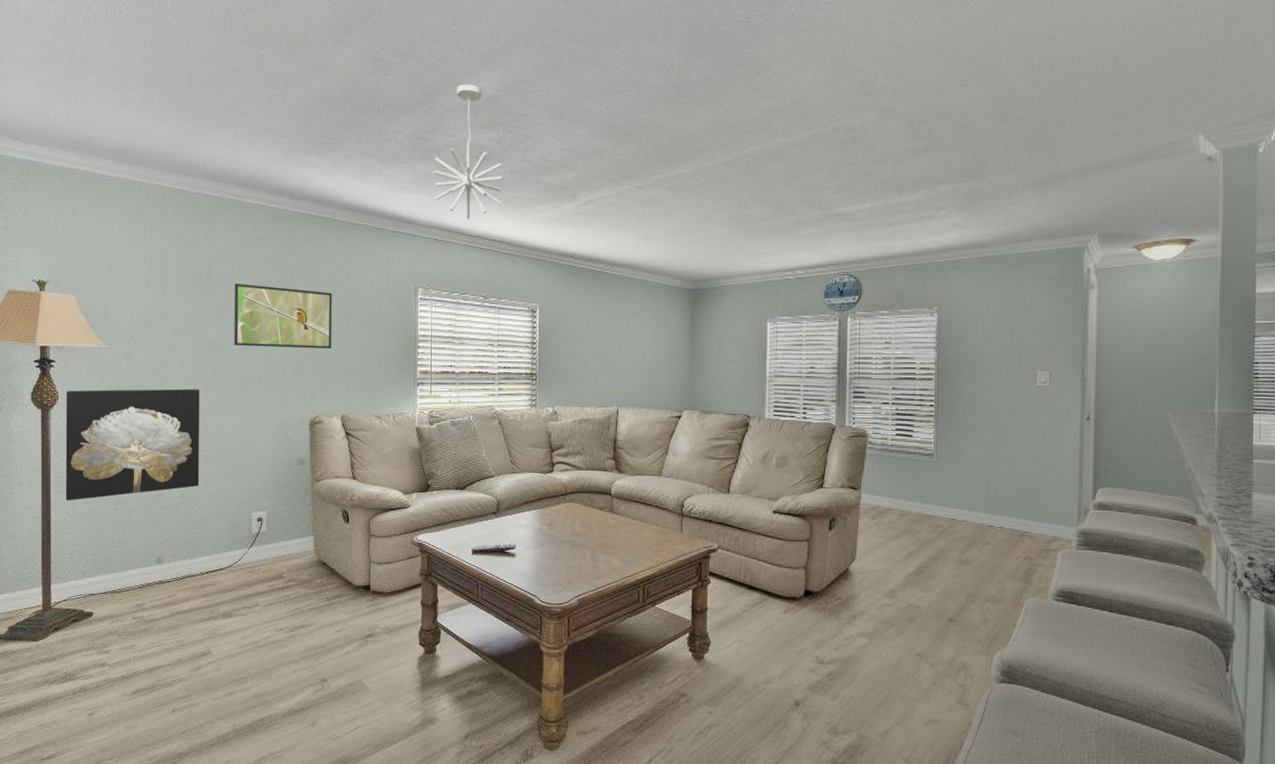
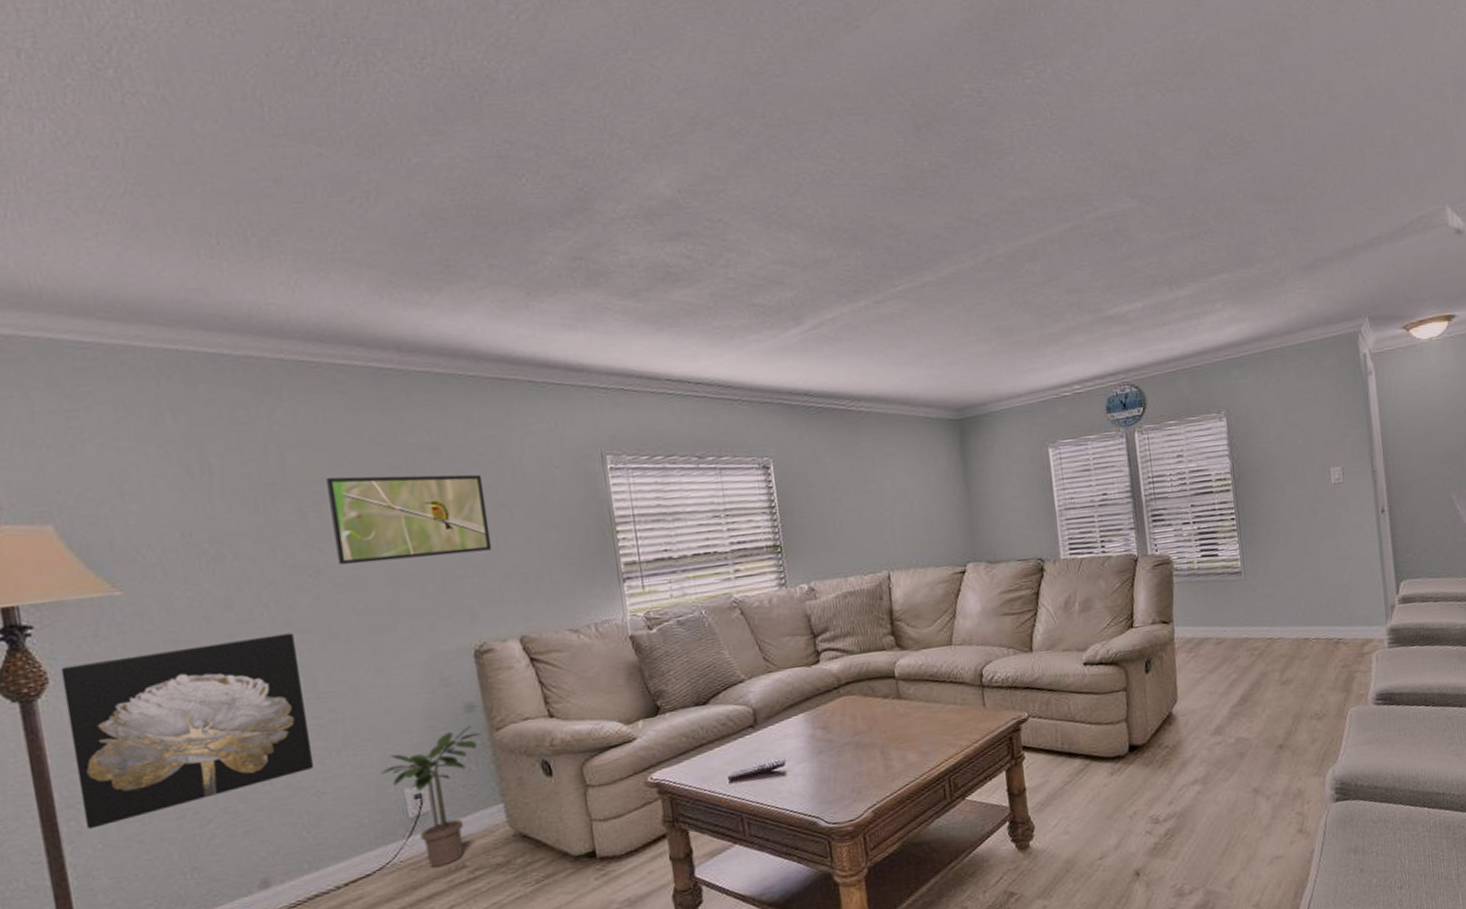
potted plant: none [239,475,307,574] -> present [381,725,482,868]
pendant light: present [433,84,503,219] -> none [603,184,705,360]

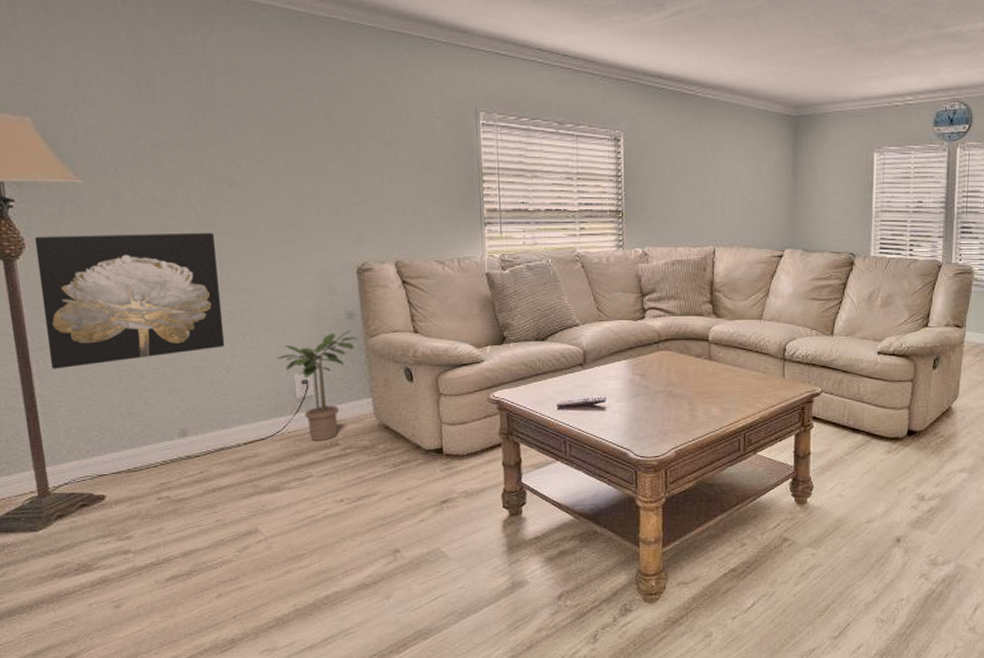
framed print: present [326,474,492,565] -> none [246,103,378,183]

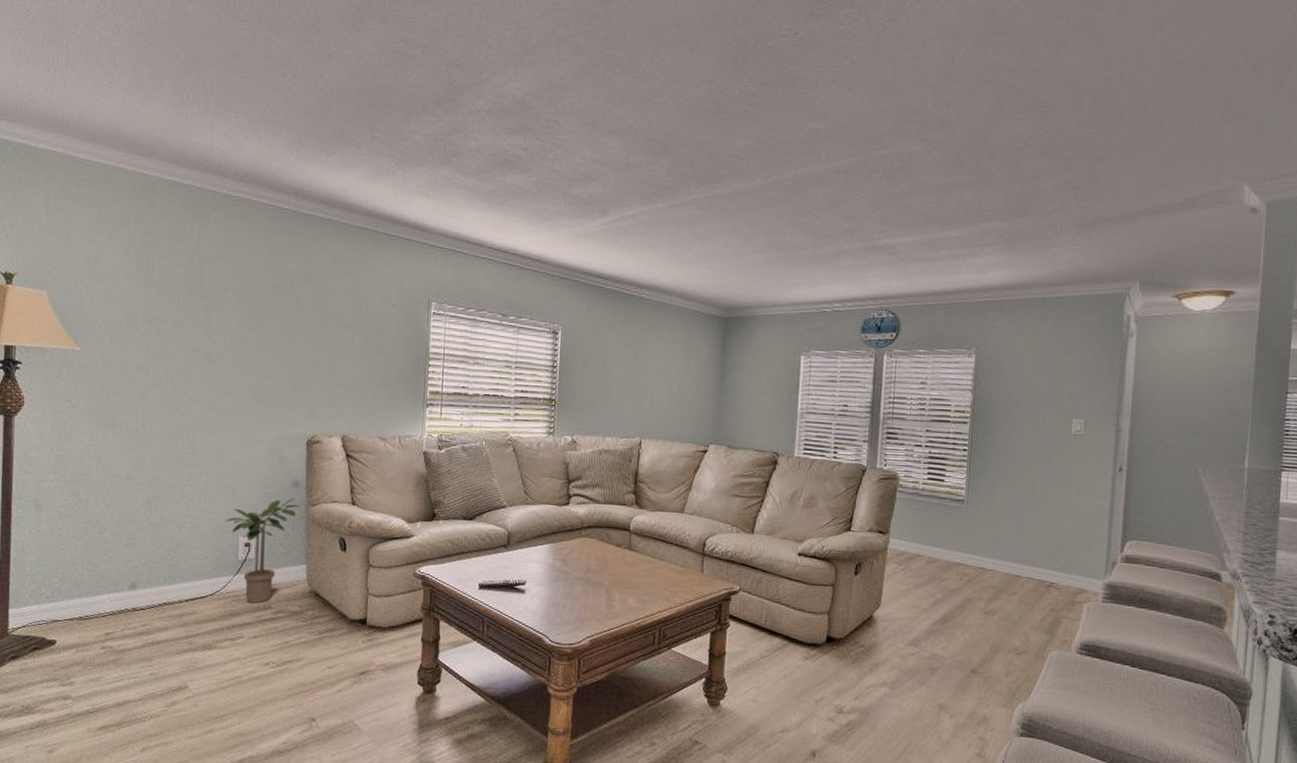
wall art: present [34,232,225,369] -> none [28,395,185,518]

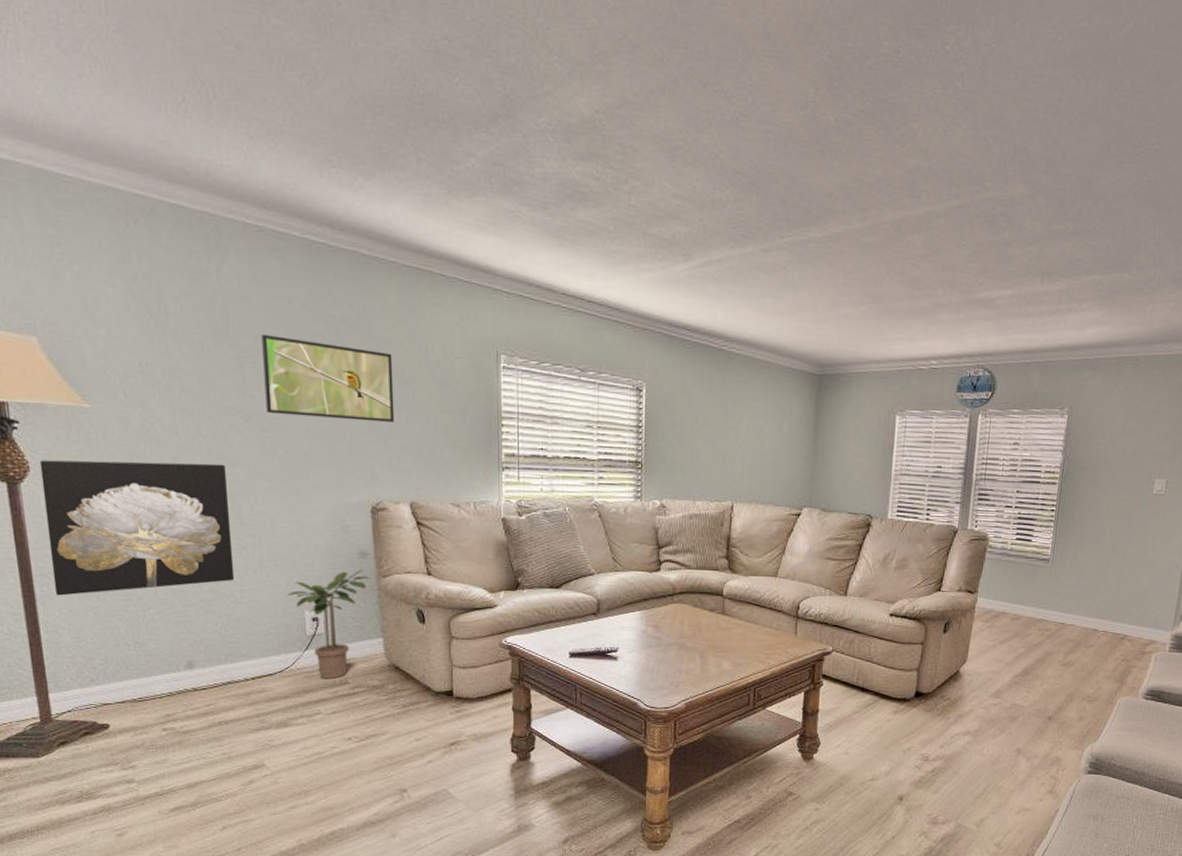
wall art: none [28,395,185,518] -> present [39,459,235,596]
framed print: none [225,286,337,363] -> present [261,333,395,422]

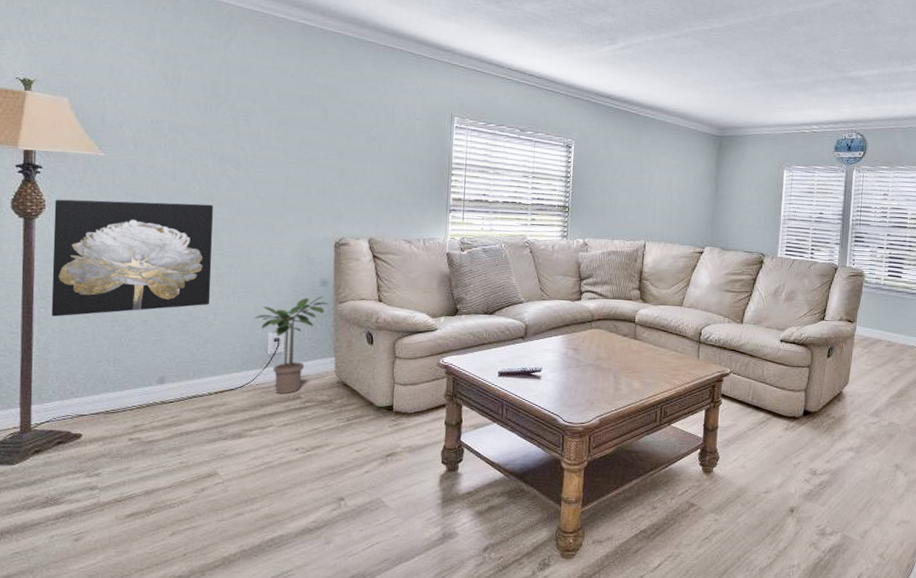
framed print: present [261,333,395,422] -> none [253,97,364,171]

